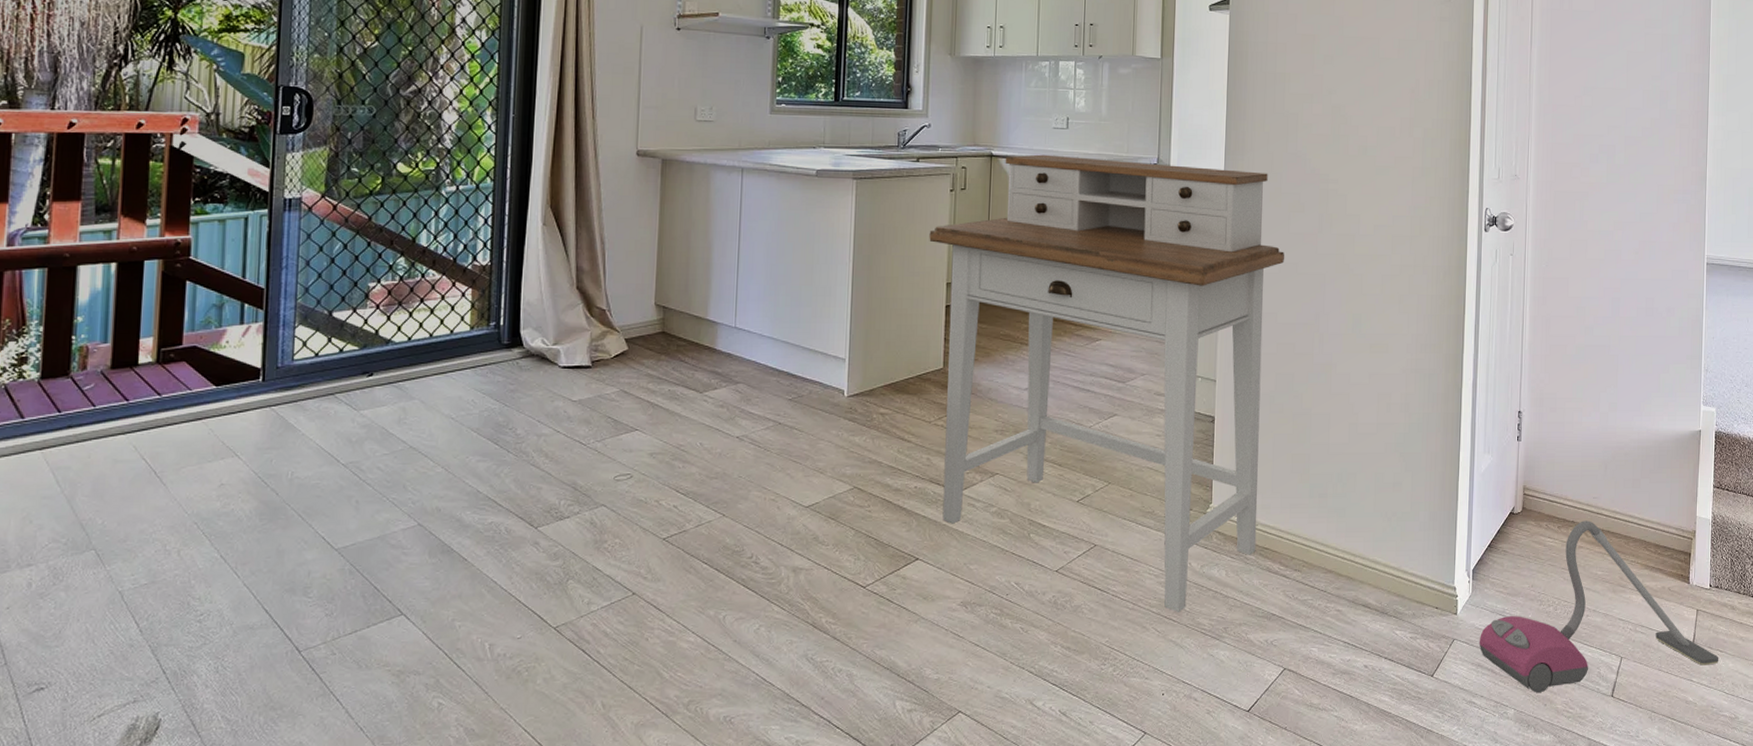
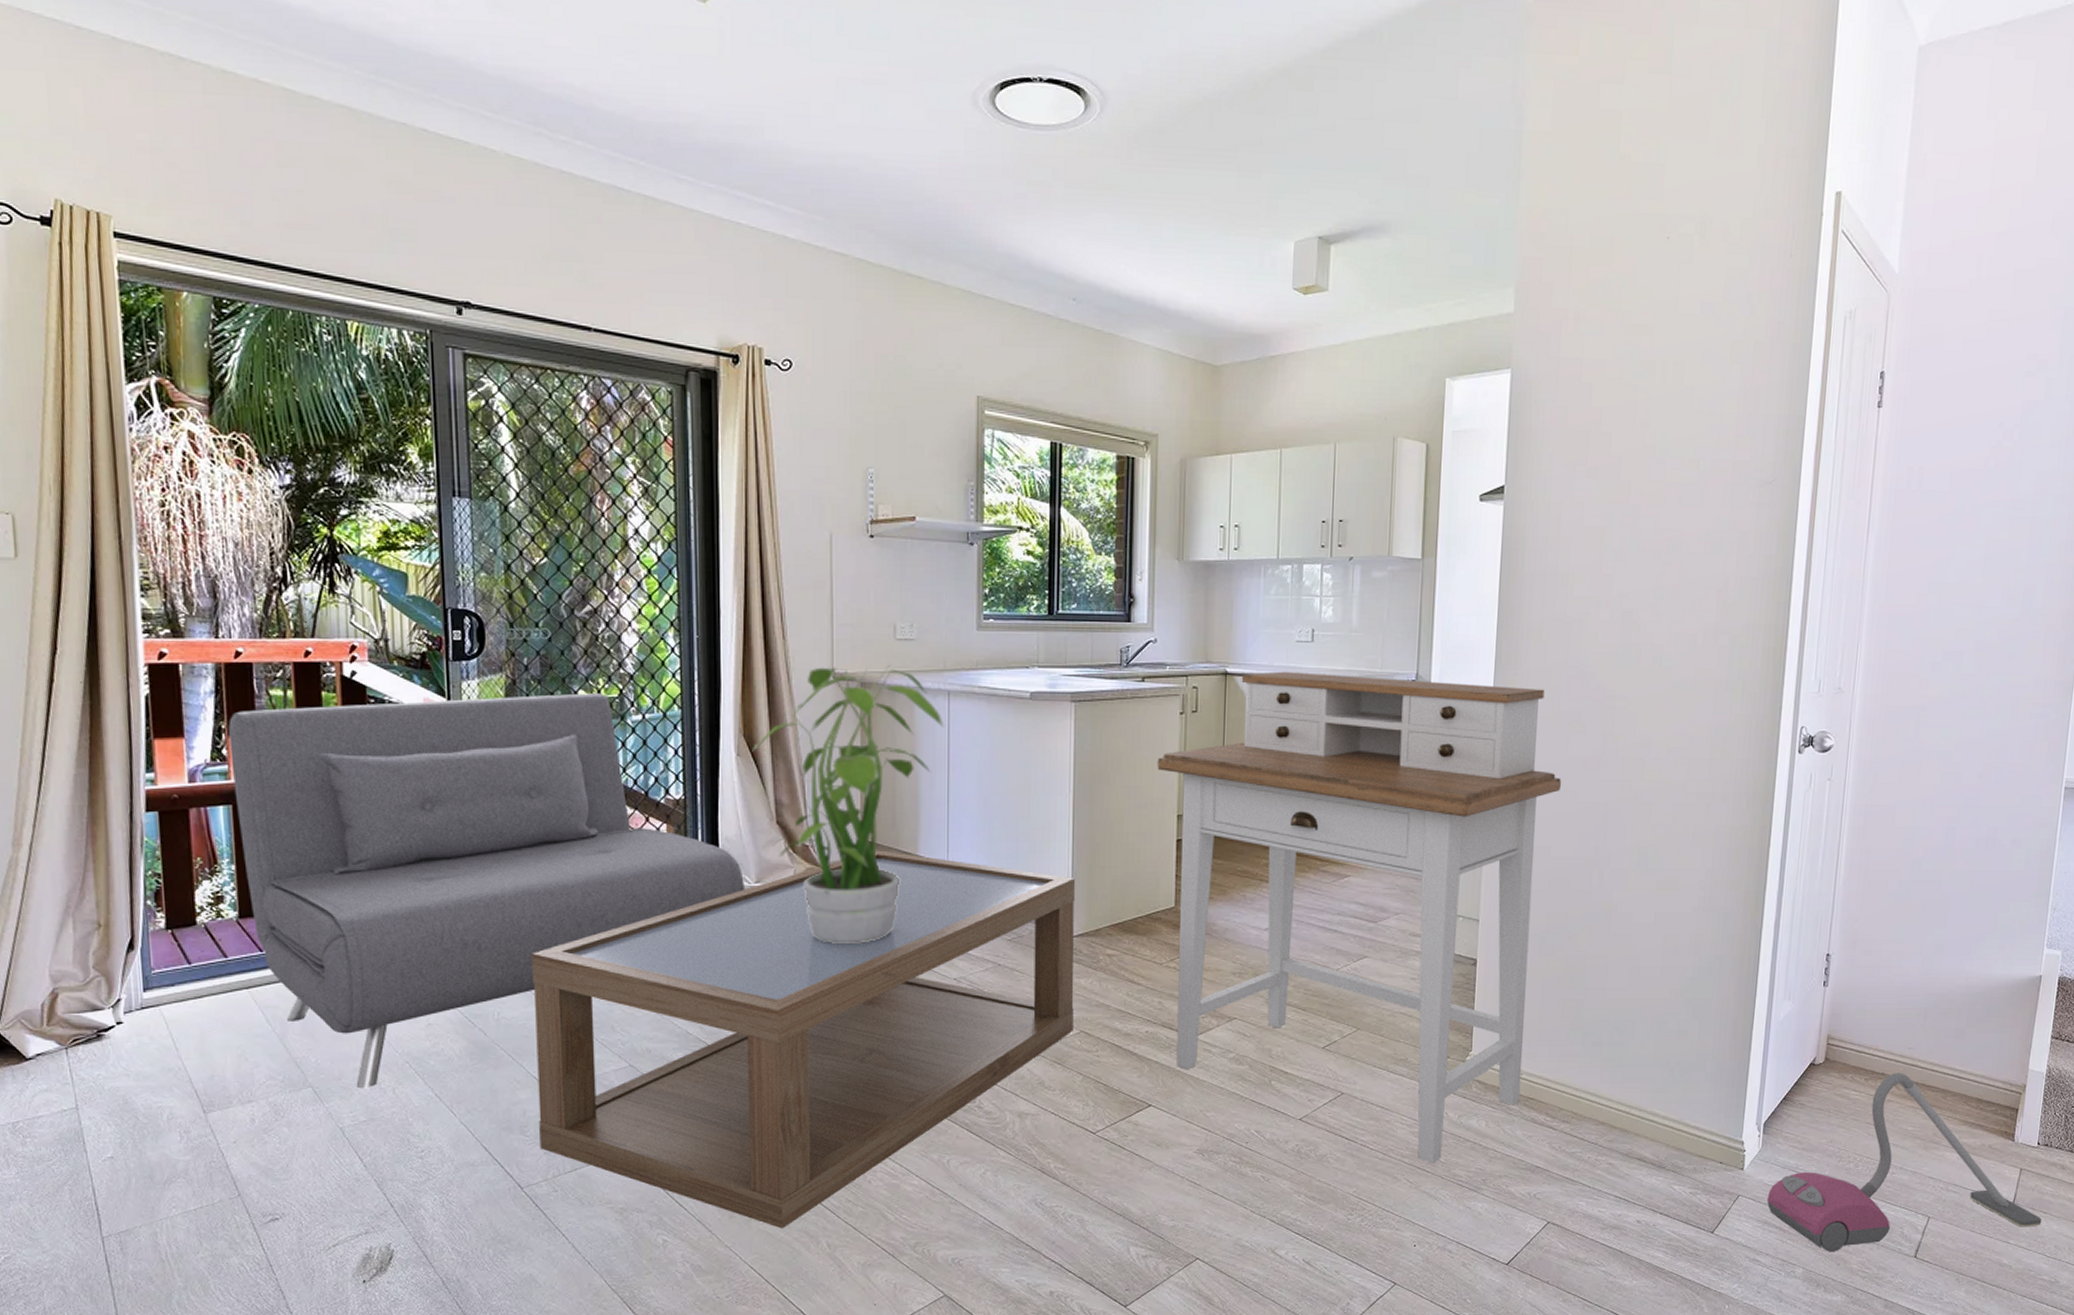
sofa: none [51,165,543,551] -> present [228,693,746,1089]
coffee table: none [322,314,853,690] -> present [532,850,1076,1229]
potted plant: none [557,144,737,404] -> present [751,665,945,945]

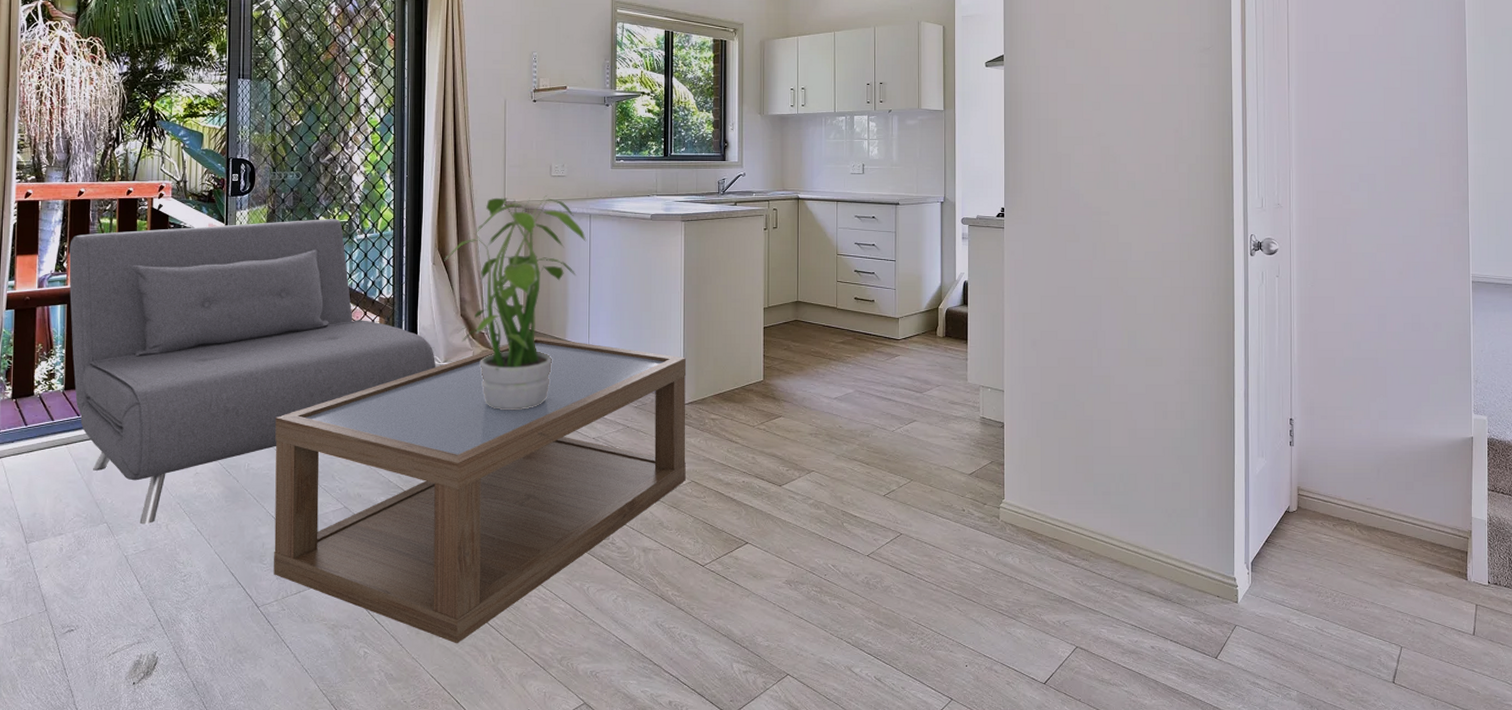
desk: present [1157,671,1562,1164] -> none [747,196,1063,595]
vacuum cleaner: present [1766,1073,2042,1252] -> none [1260,519,1501,677]

